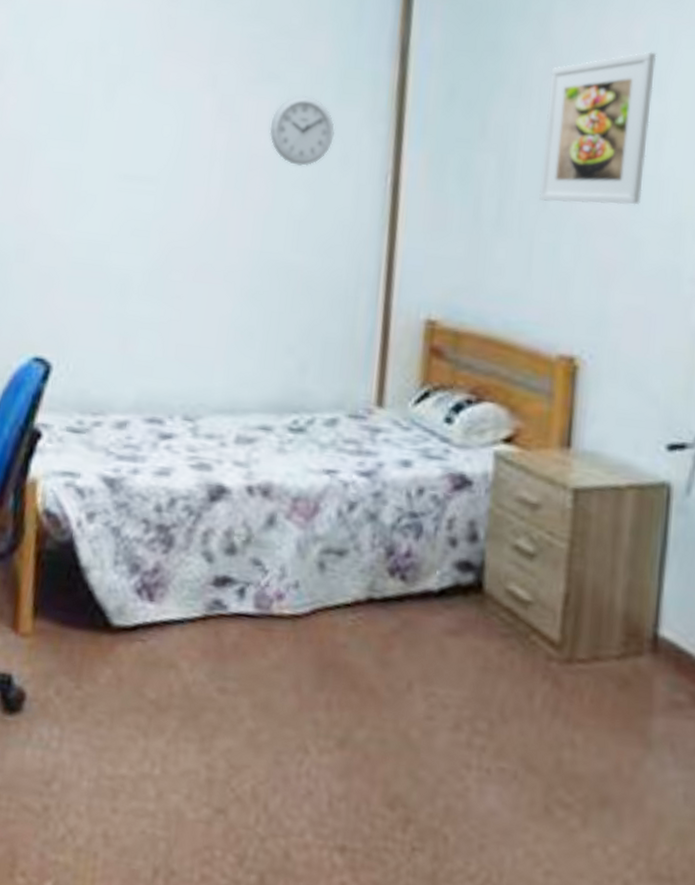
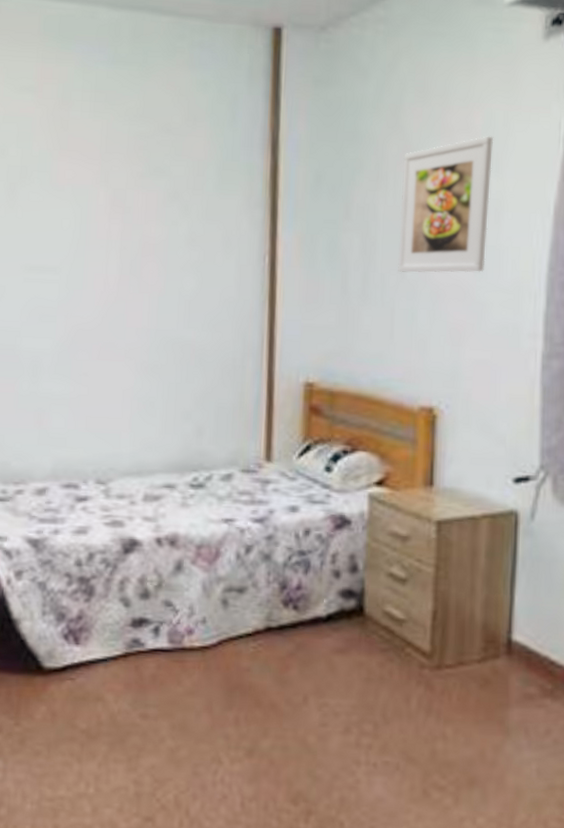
wall clock: present [269,95,335,166] -> none [158,186,216,251]

